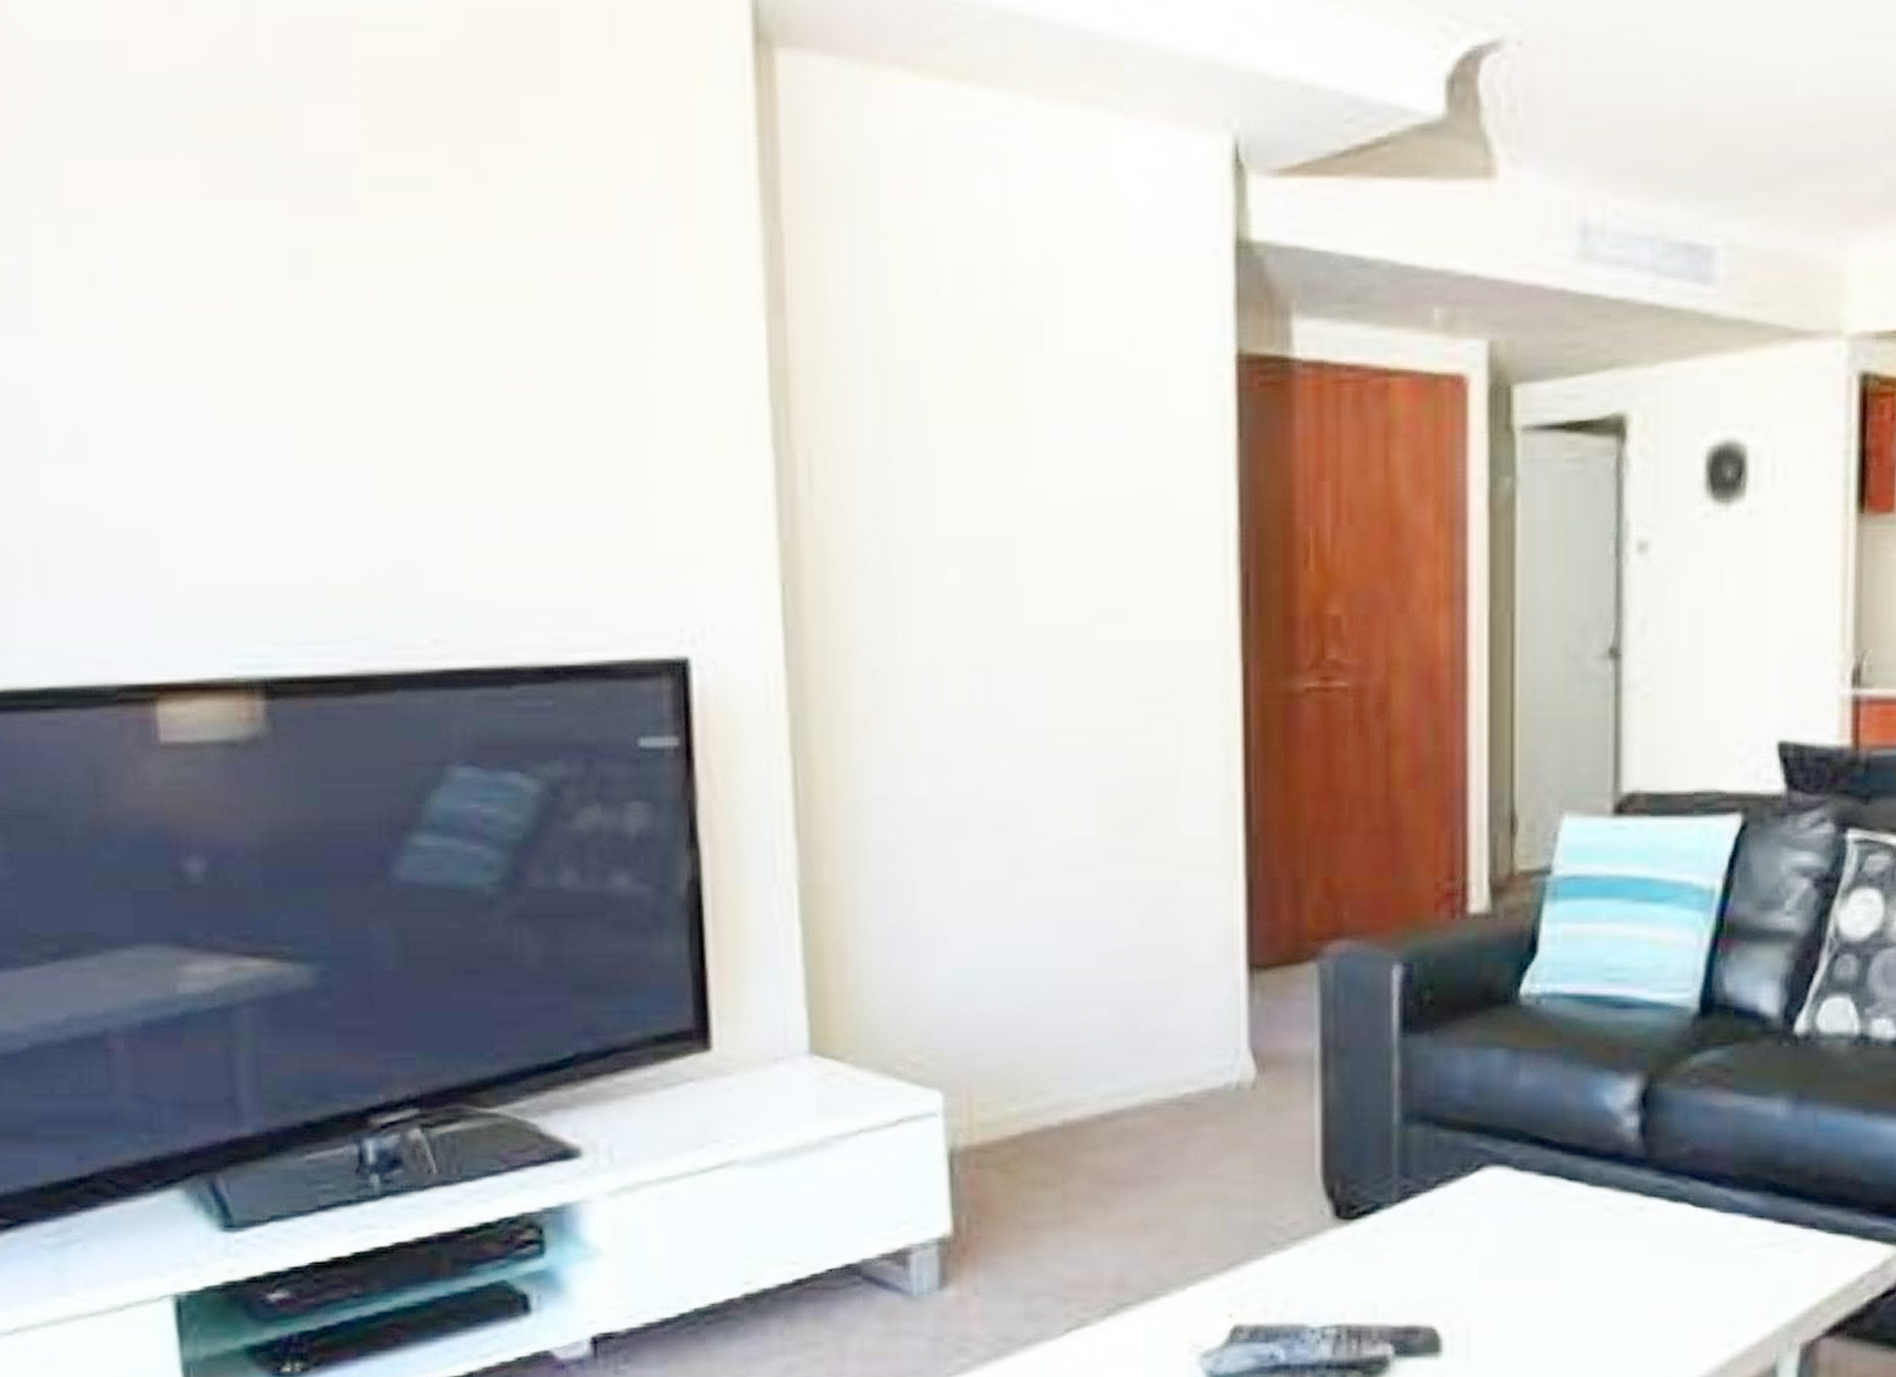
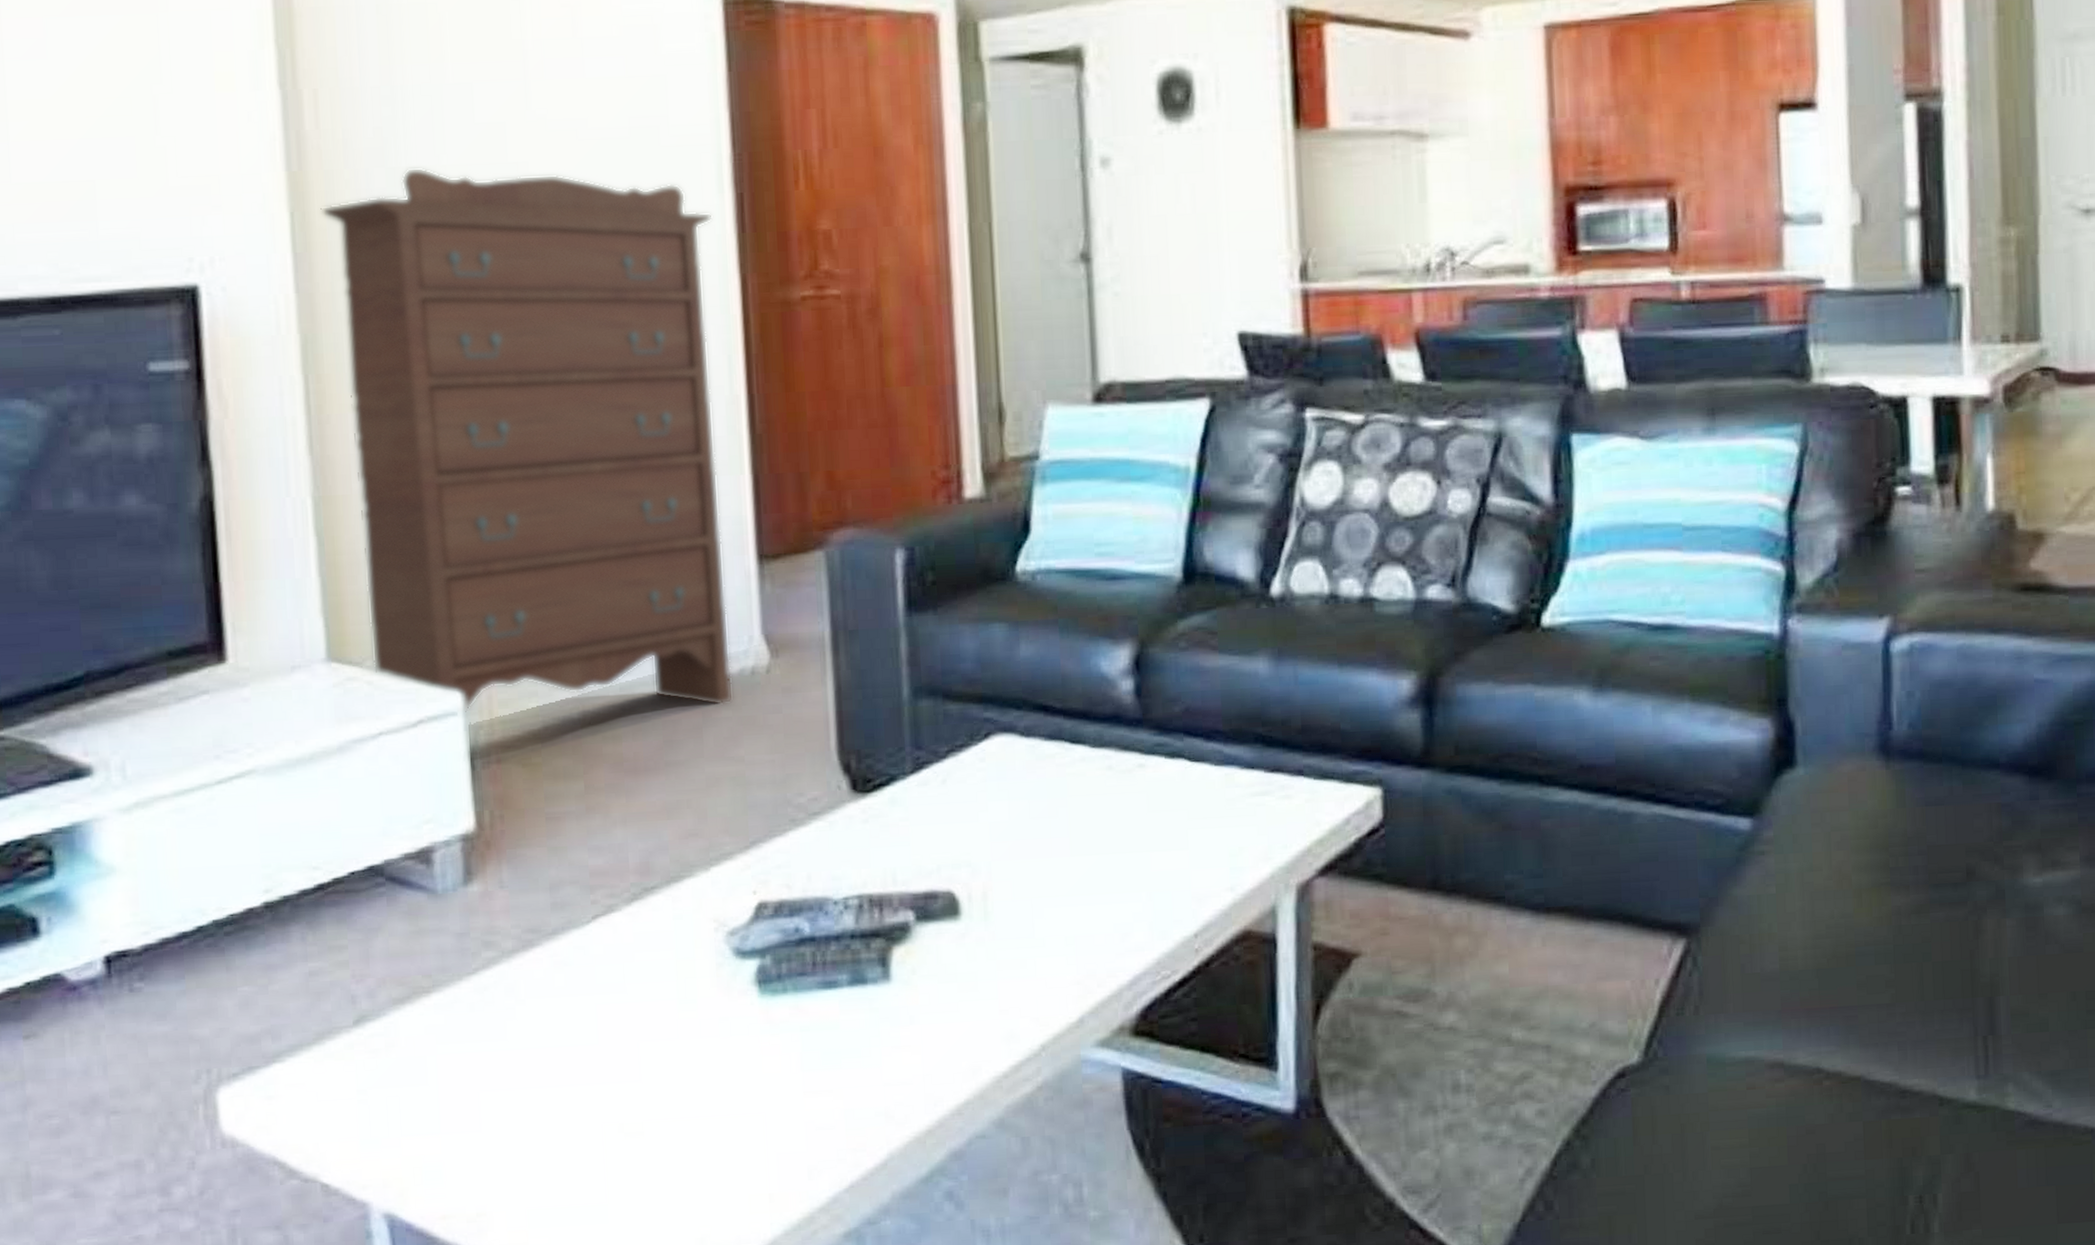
dresser: none [812,537,1217,1121] -> present [320,167,734,712]

